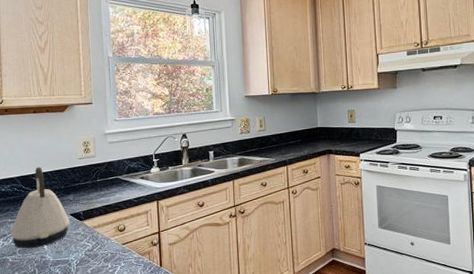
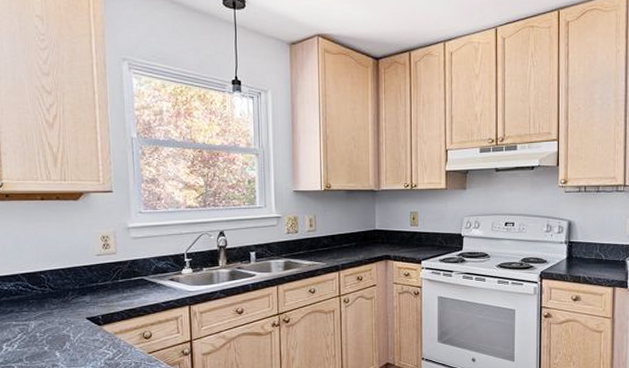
kettle: present [10,166,71,249] -> none [15,262,87,356]

